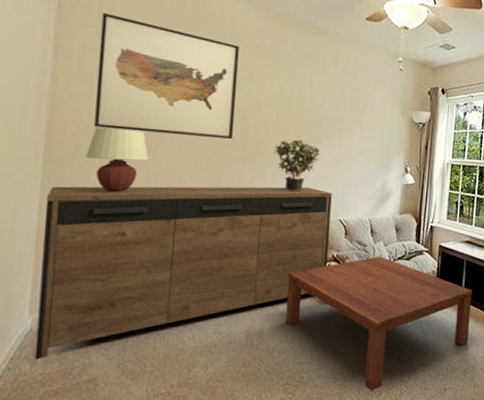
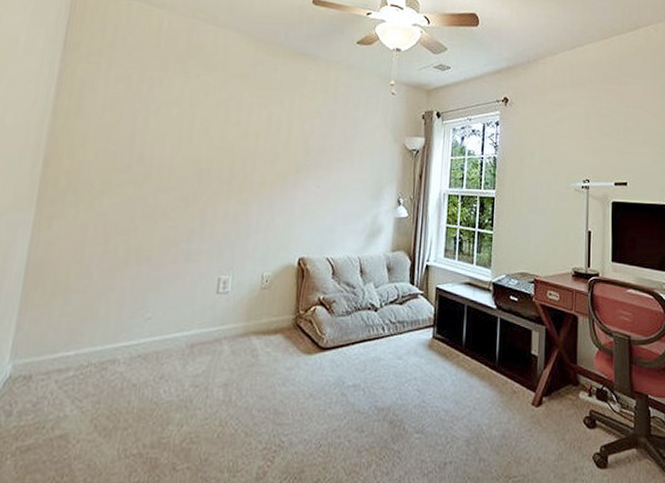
sideboard: present [34,186,332,360] -> none [10,222,319,410]
table lamp: present [85,126,150,193] -> none [77,162,137,230]
wall art: present [94,12,239,140] -> none [87,49,230,173]
potted plant: present [274,139,321,192] -> none [260,170,309,227]
coffee table: present [285,257,473,391] -> none [266,300,475,462]

